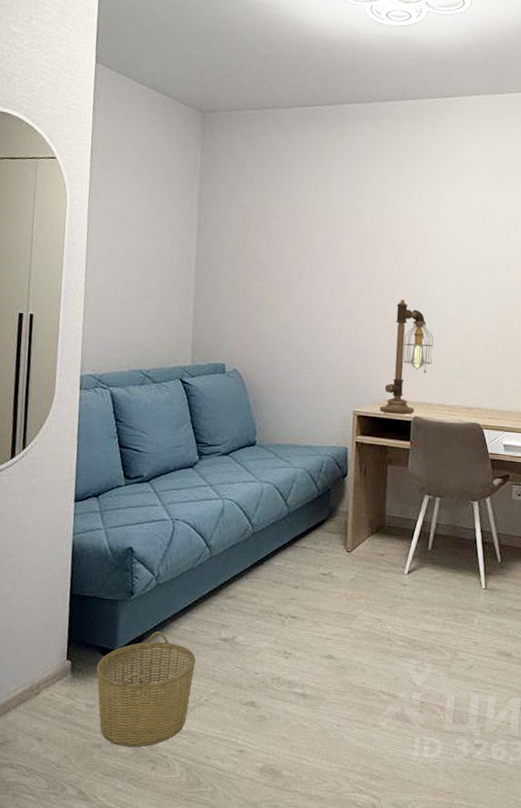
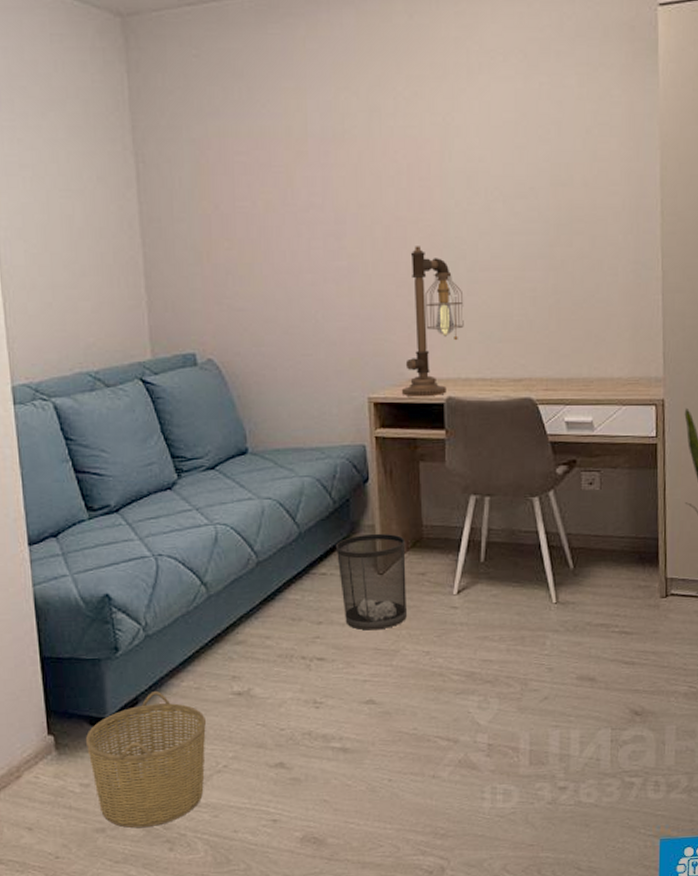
waste bin: none [315,518,370,598] -> present [335,533,407,631]

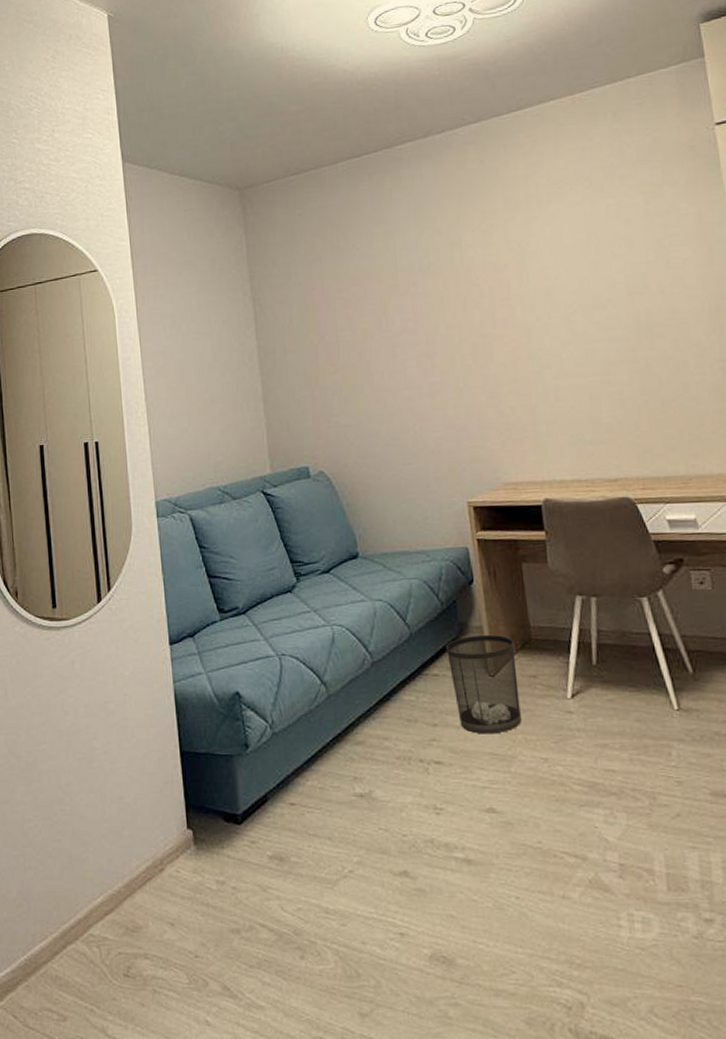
basket: present [85,691,207,828] -> none [220,790,332,932]
desk lamp: present [401,246,464,398] -> none [497,359,555,500]

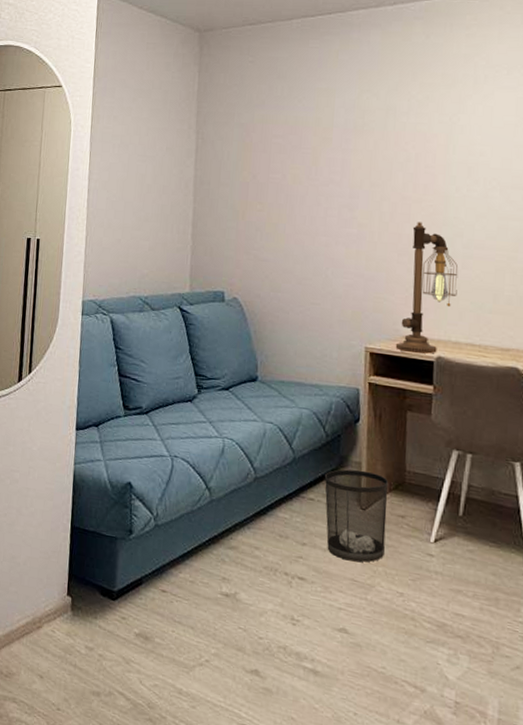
desk lamp: none [497,359,555,500] -> present [395,222,458,354]

